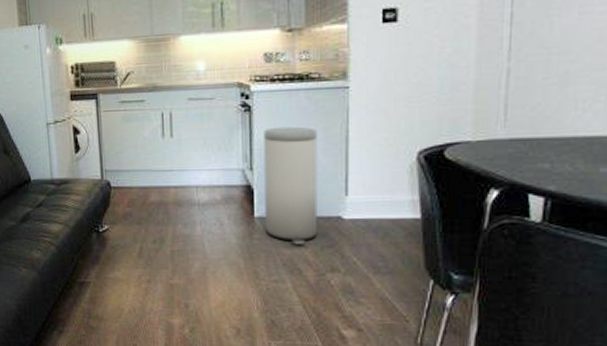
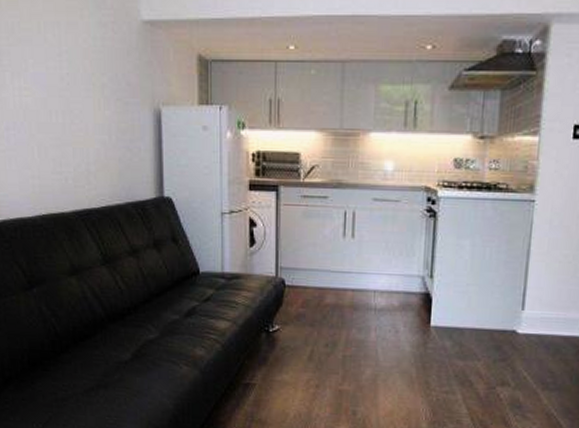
pedal bin: present [264,126,318,245] -> none [440,235,500,357]

